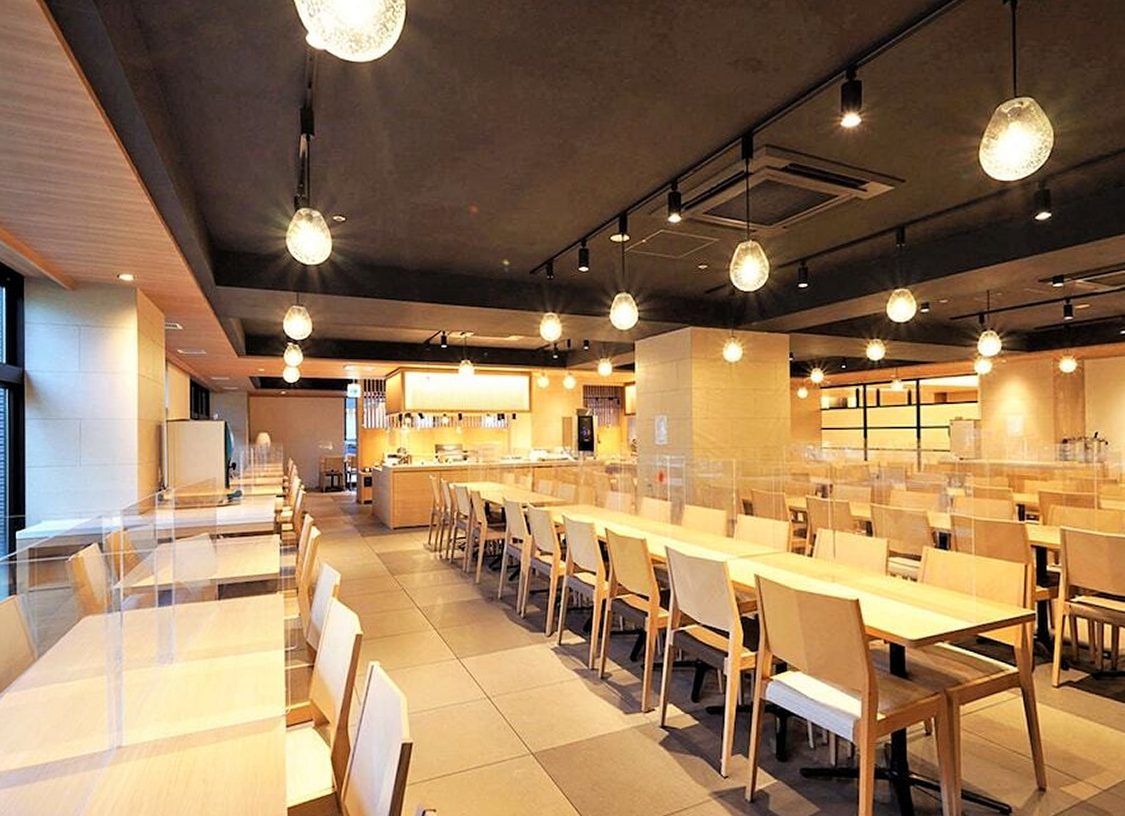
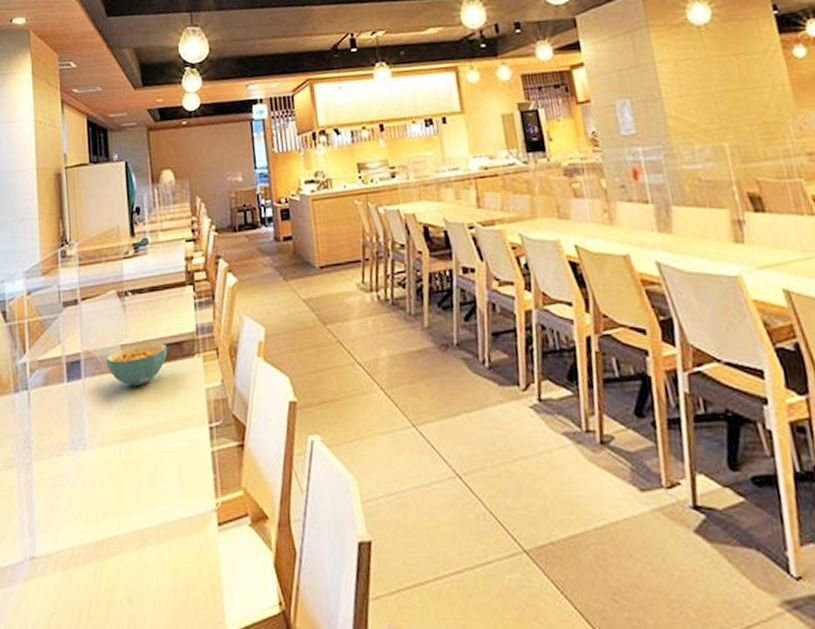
cereal bowl: none [196,579,253,615] -> present [106,342,168,387]

